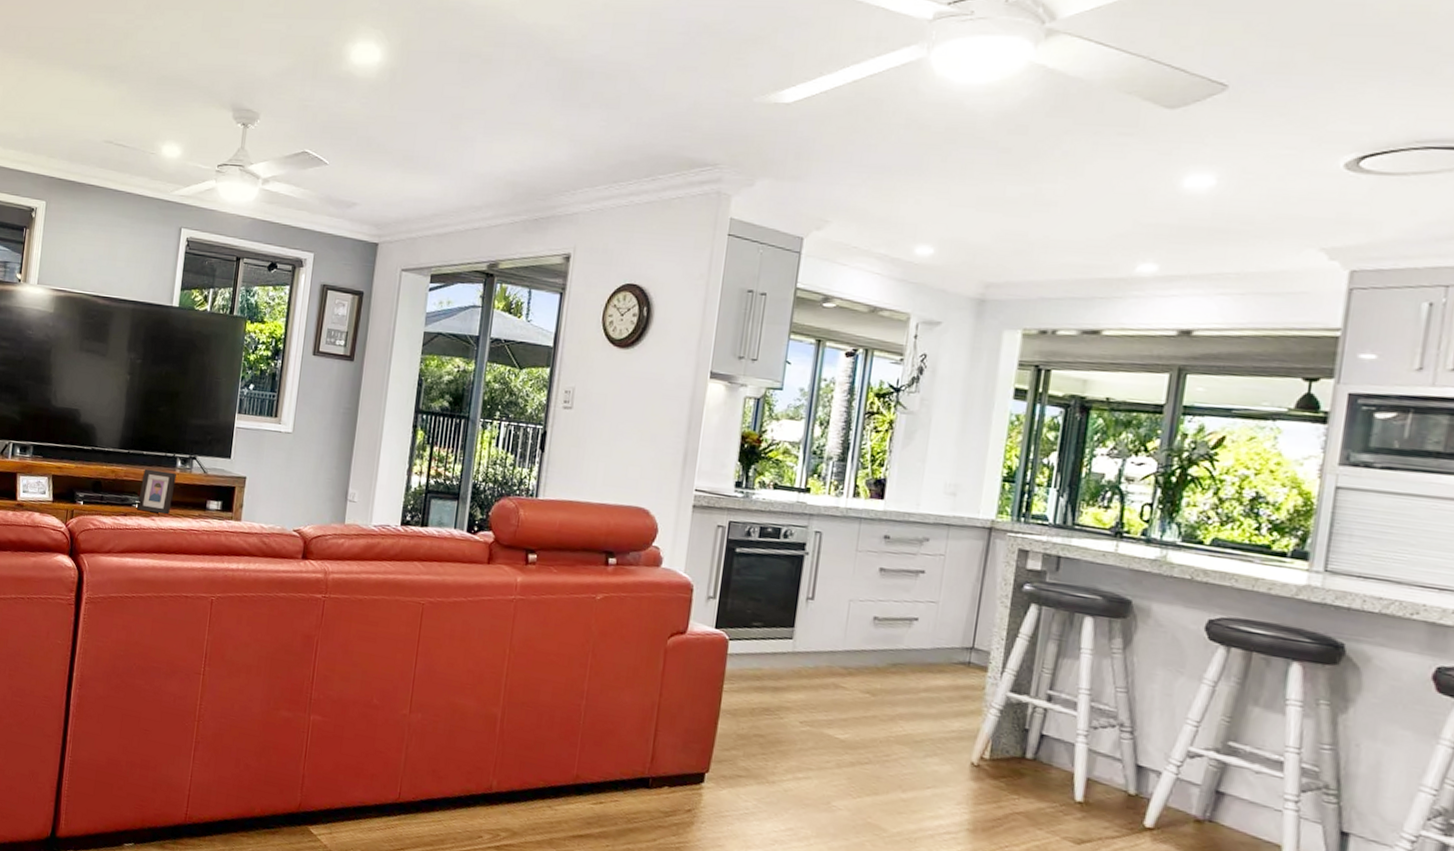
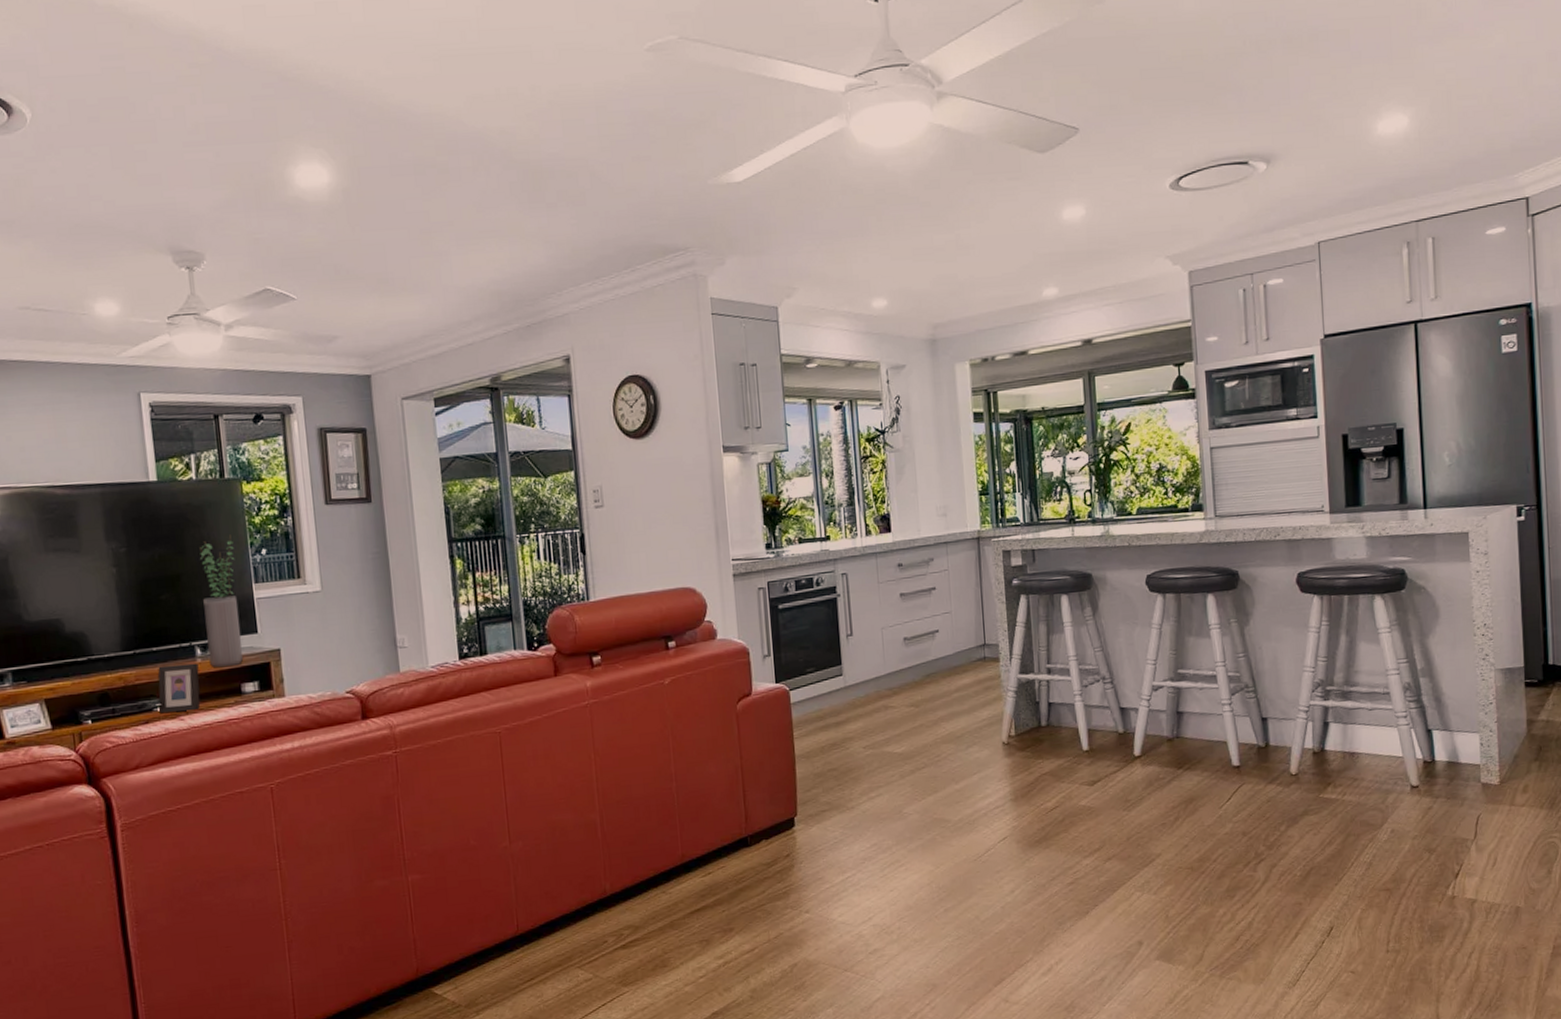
vase: none [186,366,228,483] -> present [199,535,243,668]

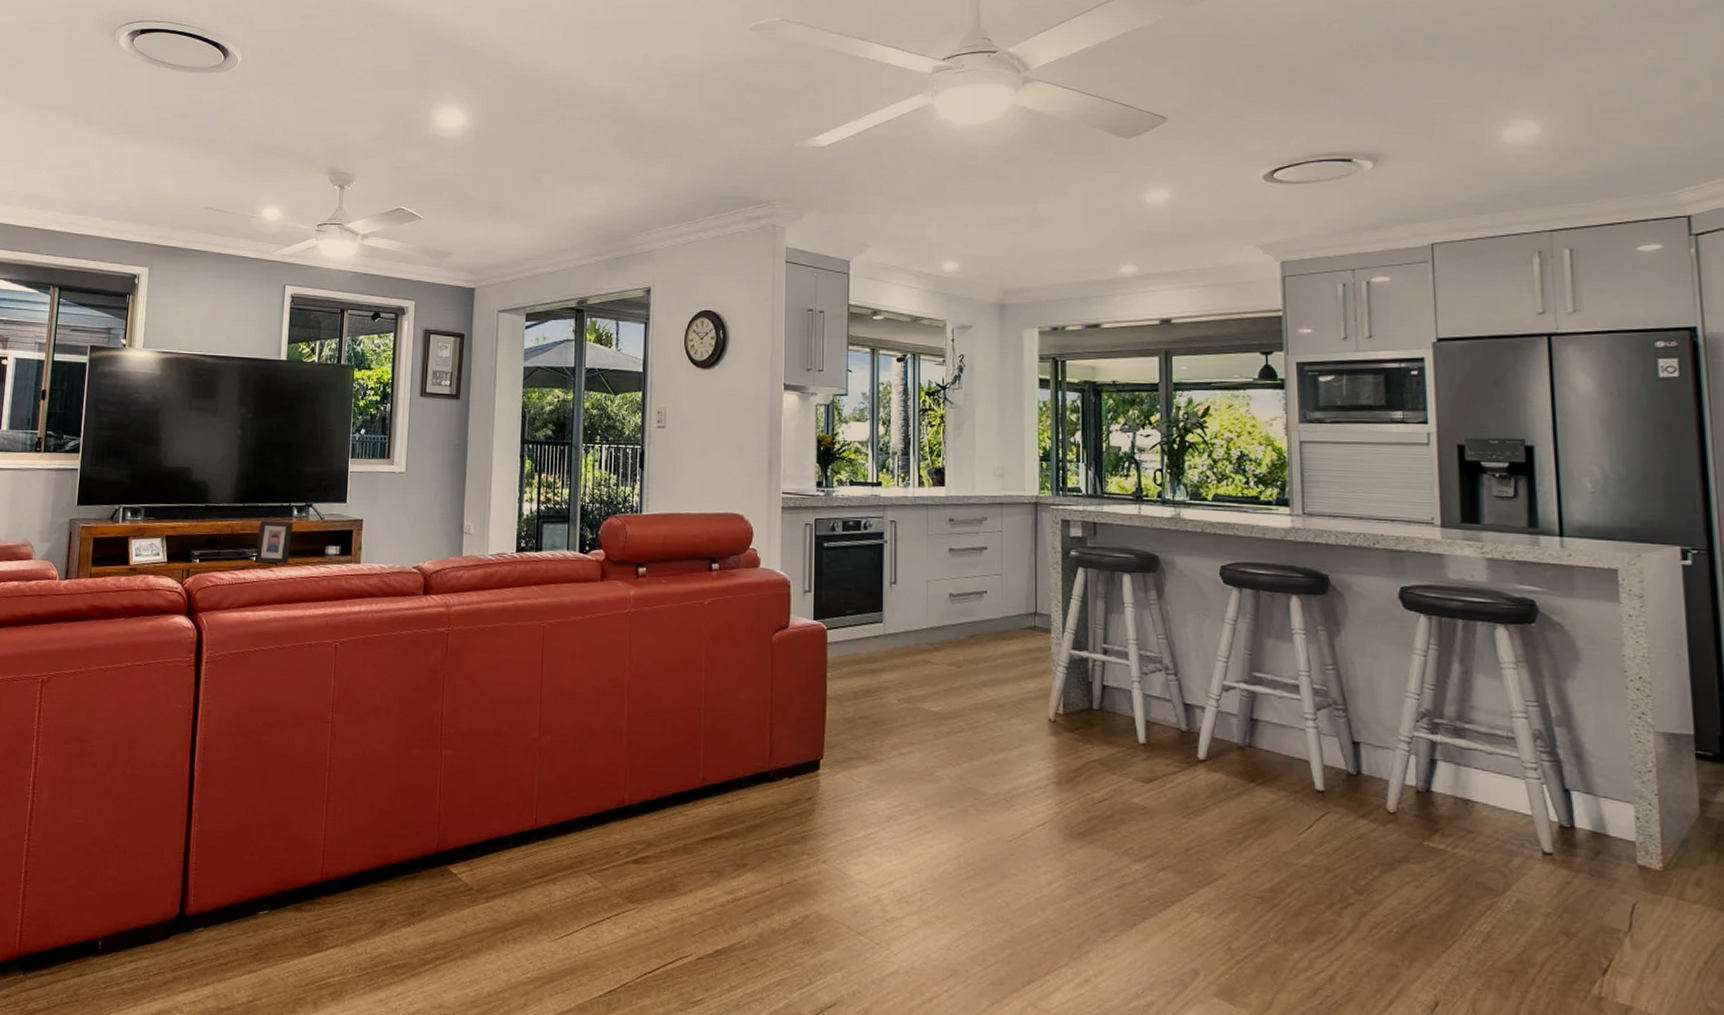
vase: present [199,535,243,668] -> none [303,413,339,530]

